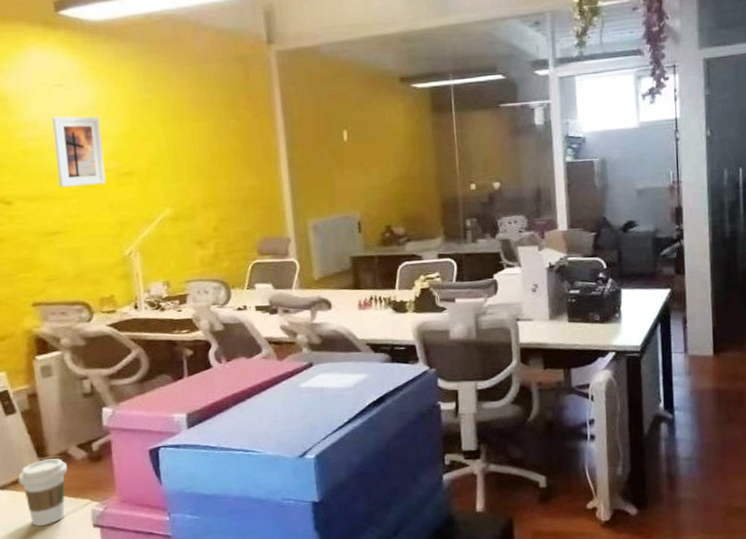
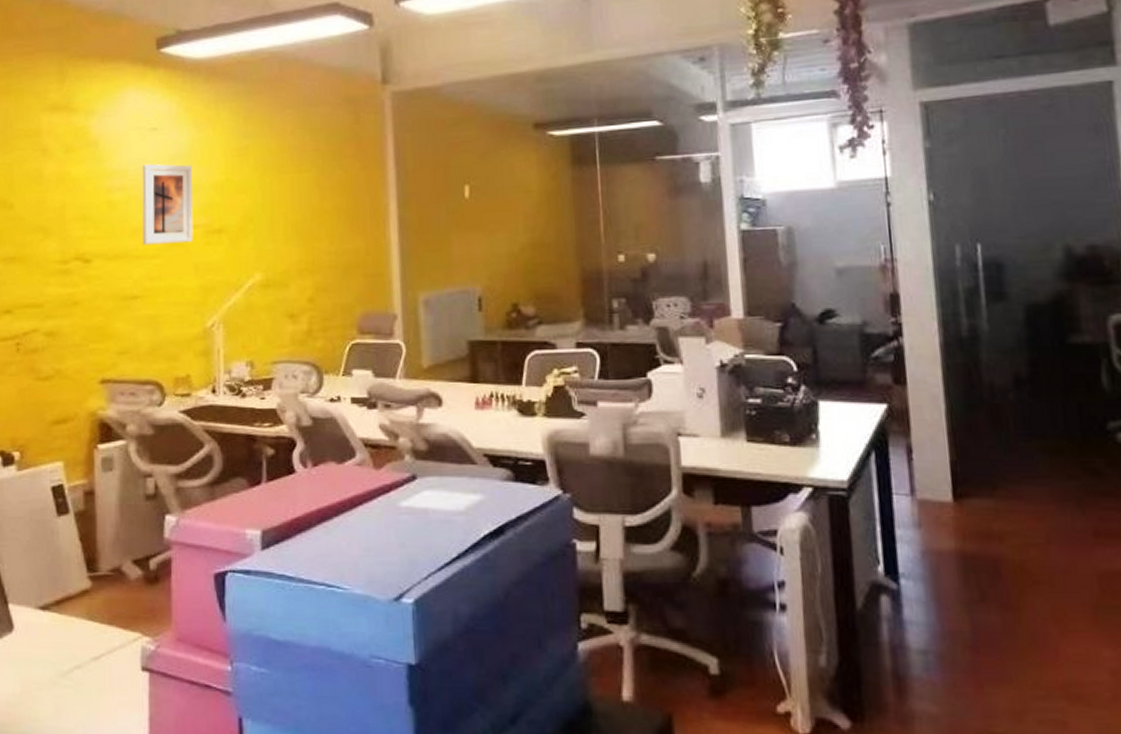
coffee cup: present [17,458,68,526] -> none [62,575,119,663]

